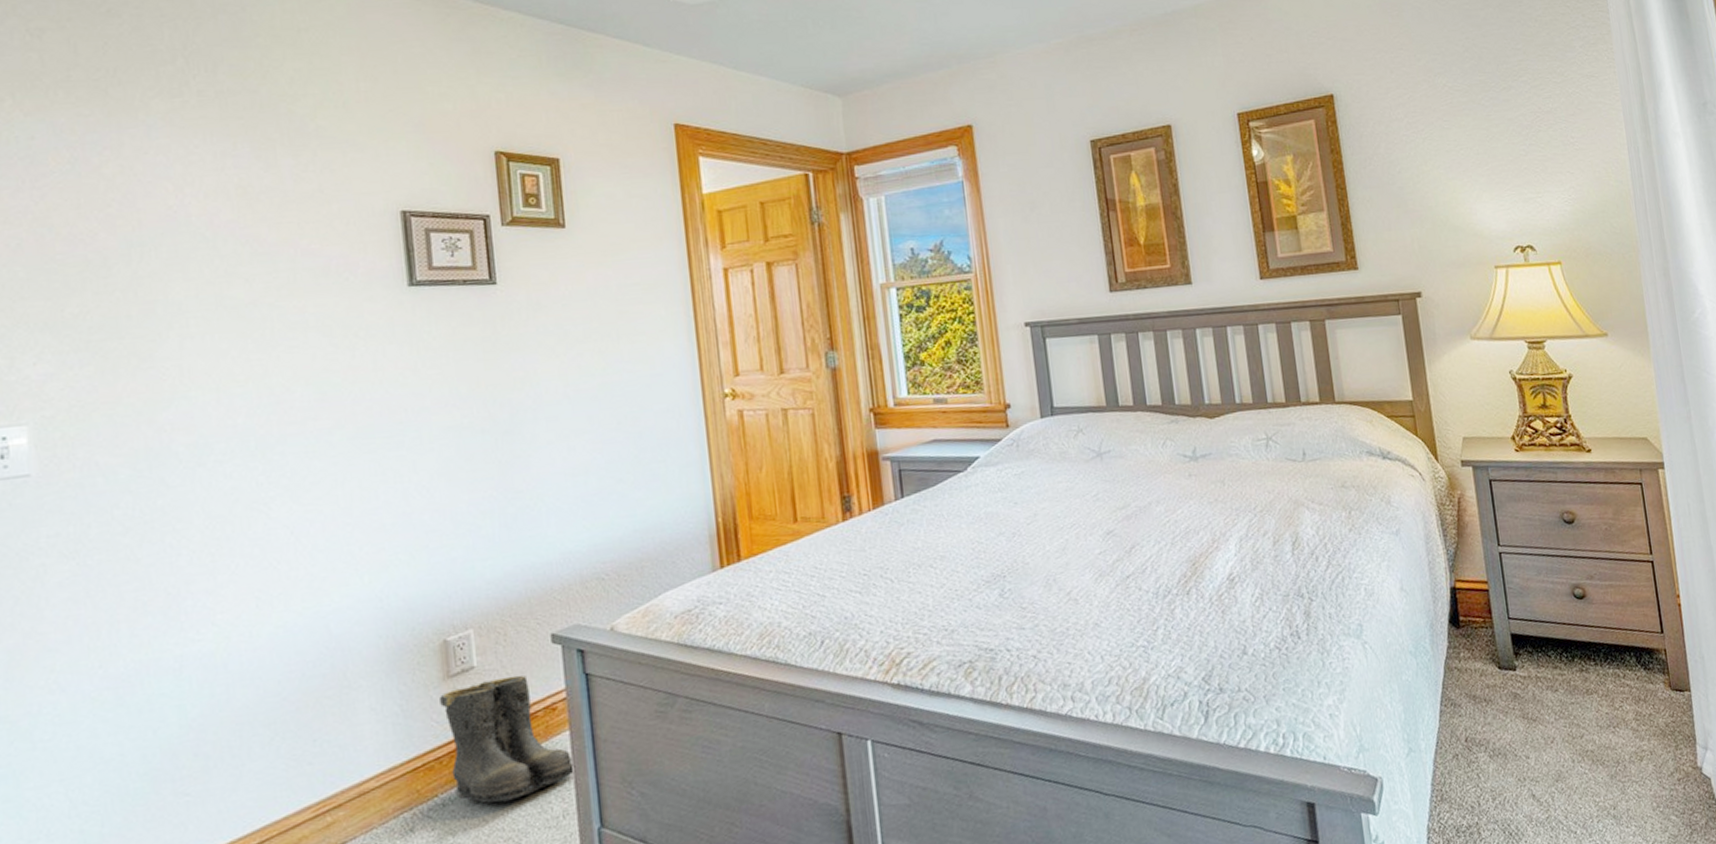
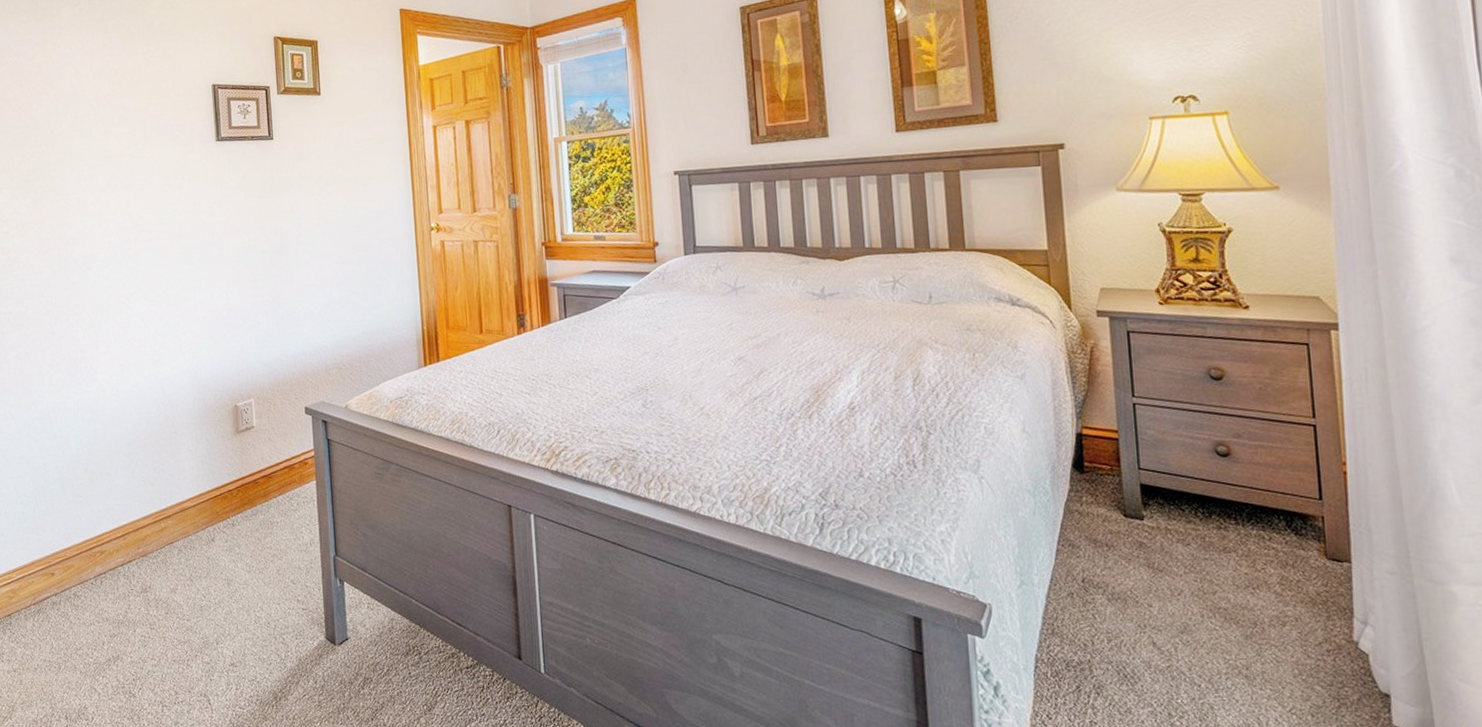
boots: present [439,675,576,803] -> none [232,435,320,528]

